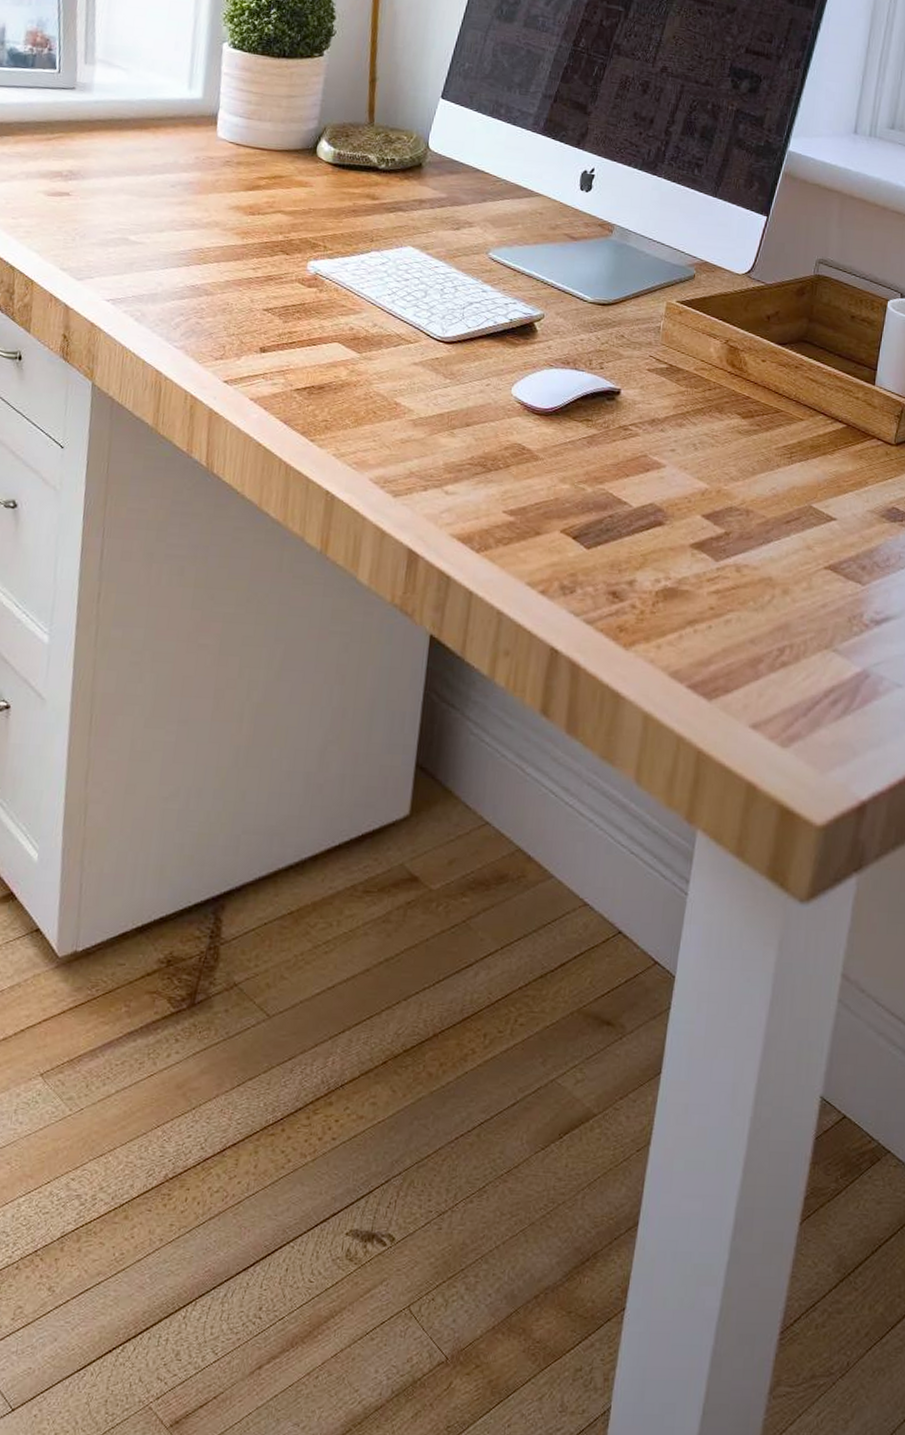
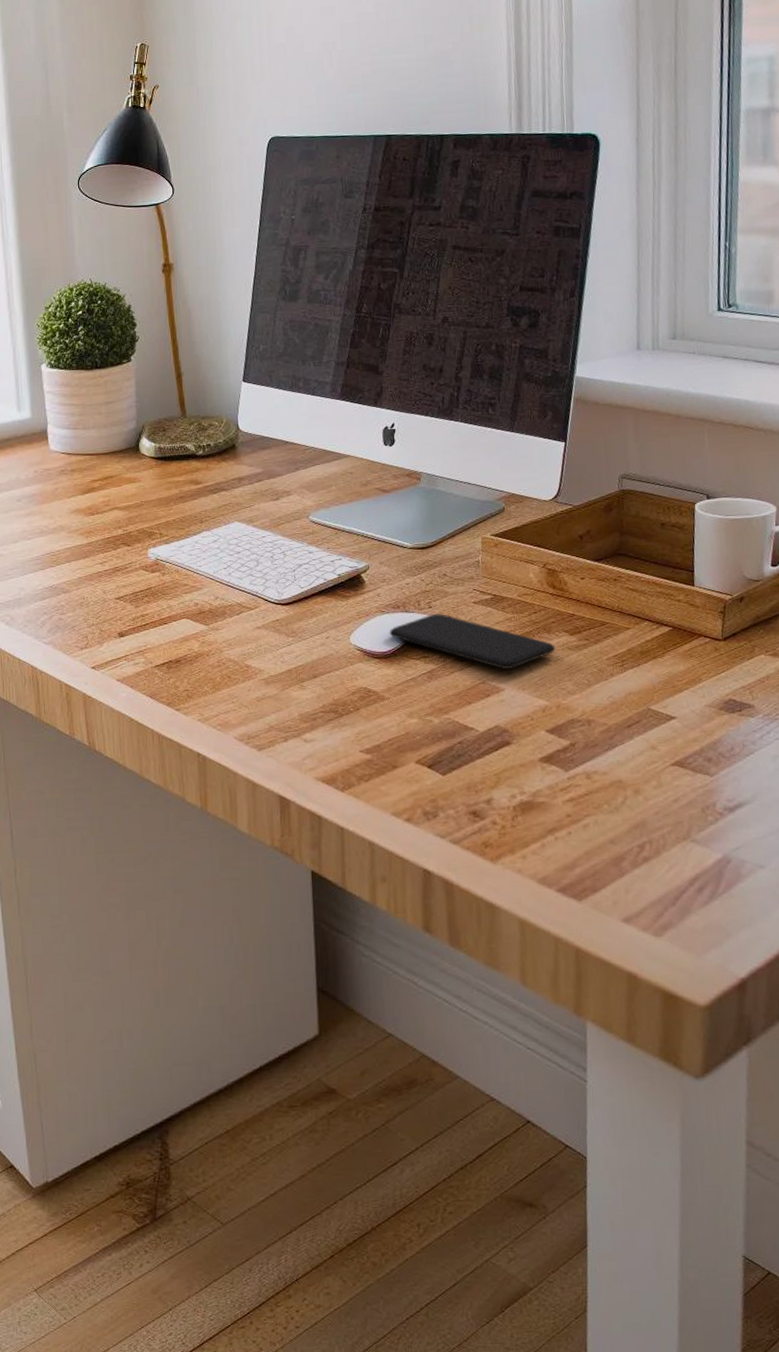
smartphone: none [554,376,725,446] -> present [389,614,556,670]

